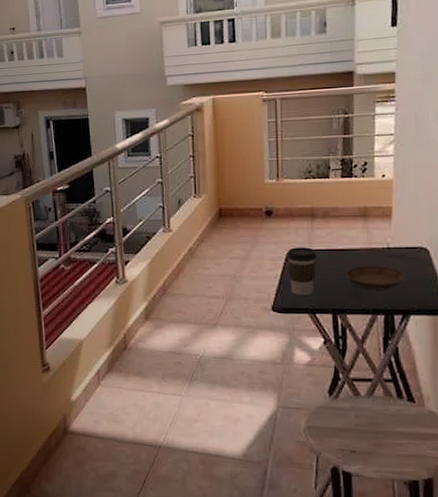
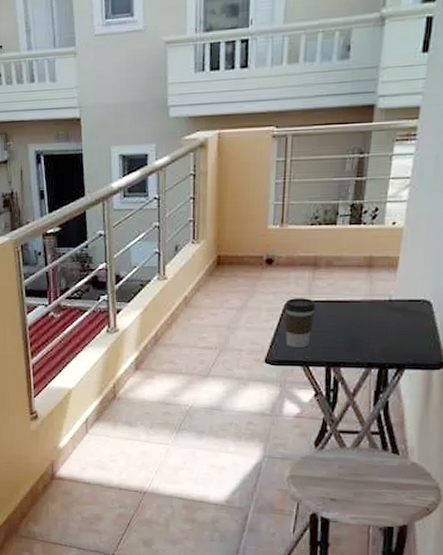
saucer: present [345,265,406,290] -> none [343,318,405,344]

